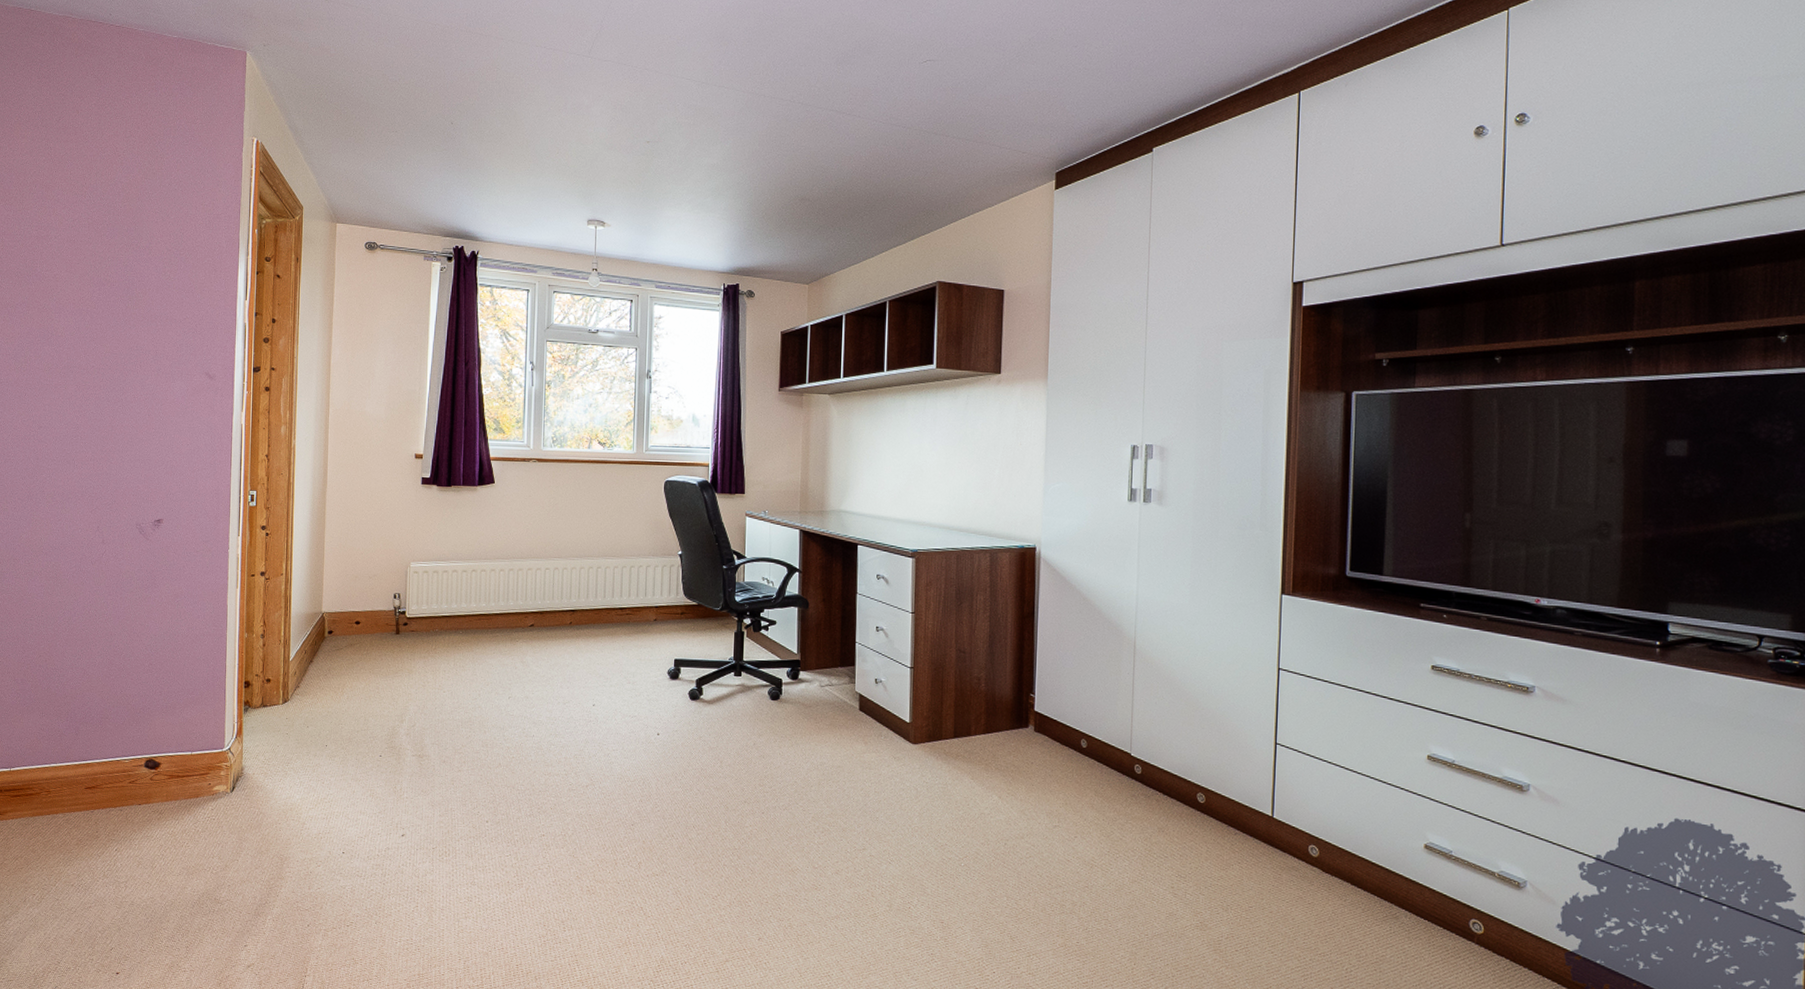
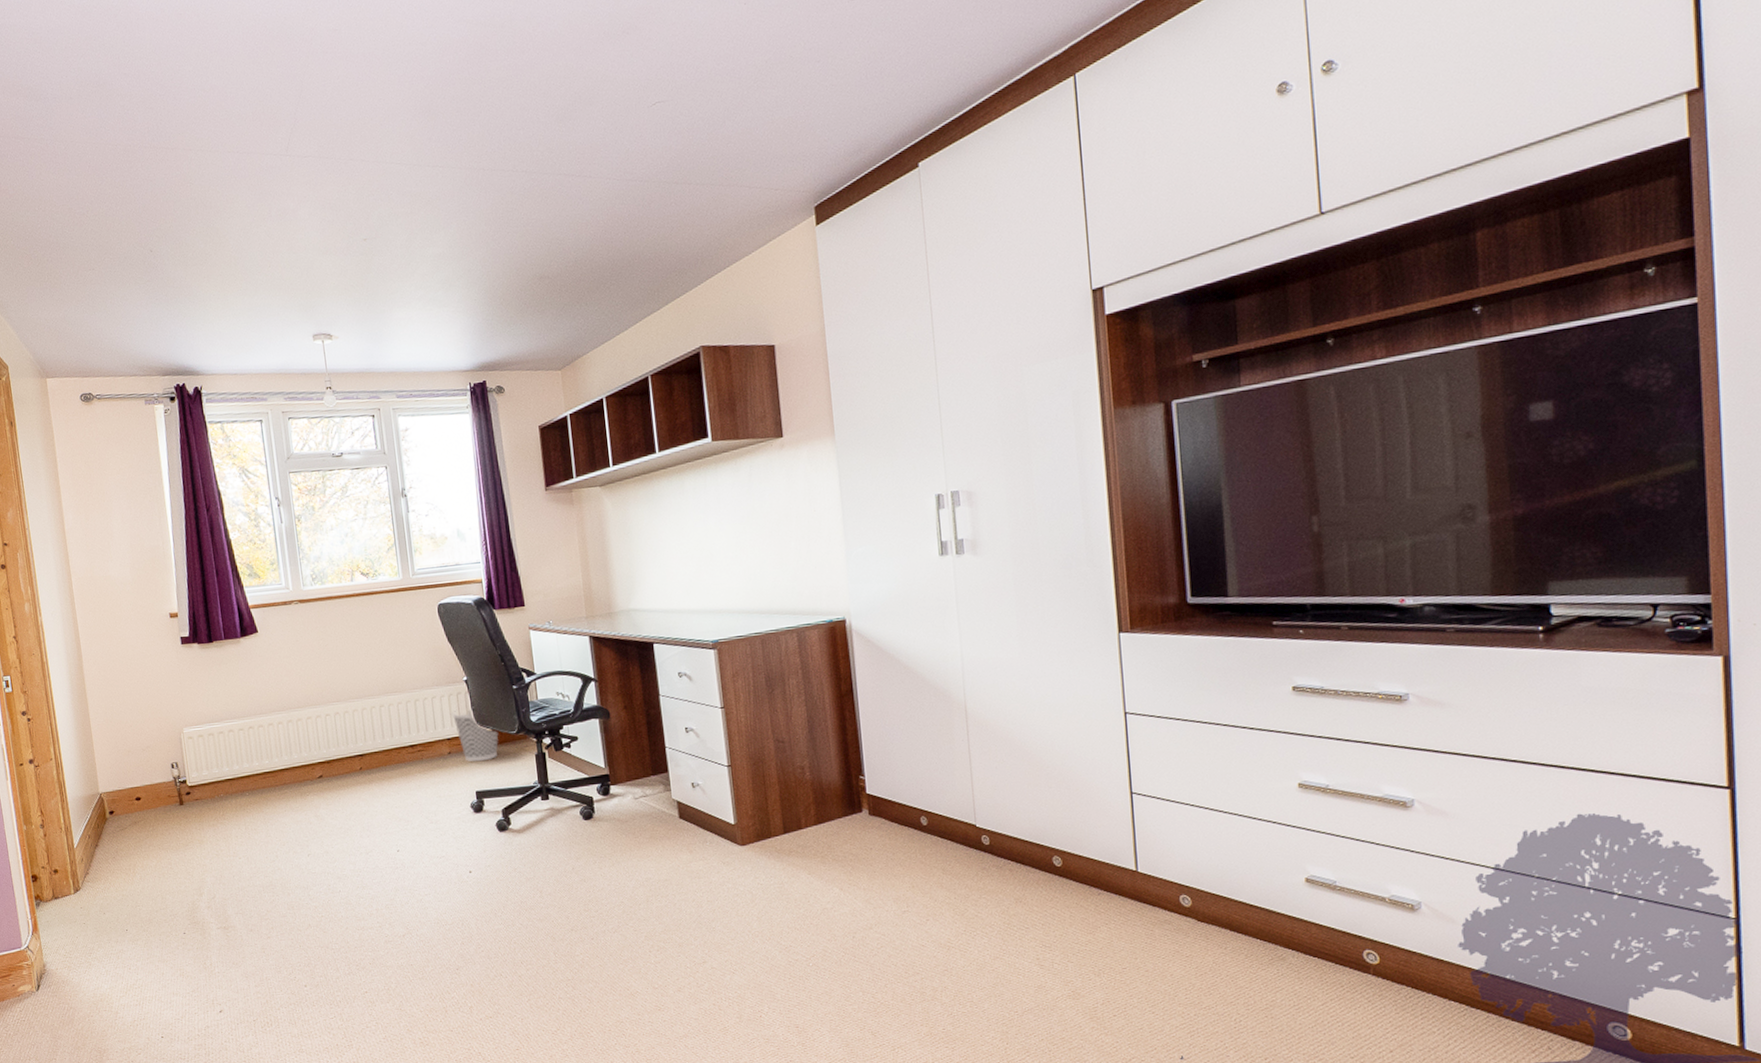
wastebasket: none [662,581,704,632] -> present [451,709,499,762]

